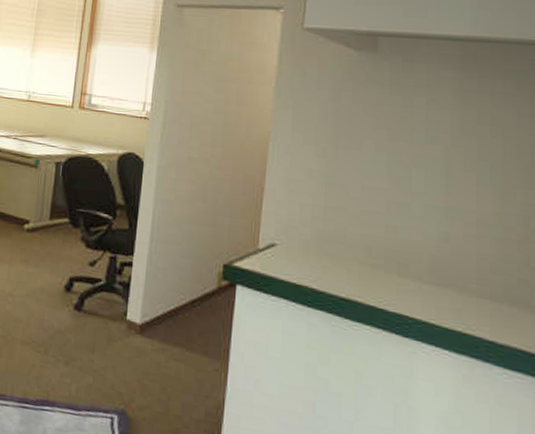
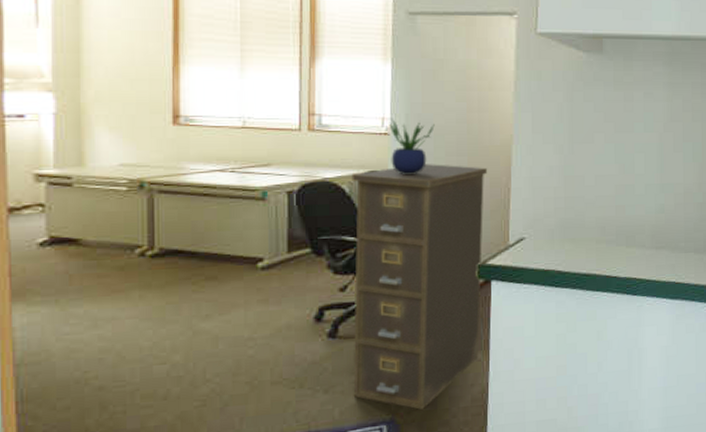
filing cabinet: none [90,151,242,409] -> present [351,164,488,410]
potted plant: none [148,104,192,161] -> present [389,119,435,175]

